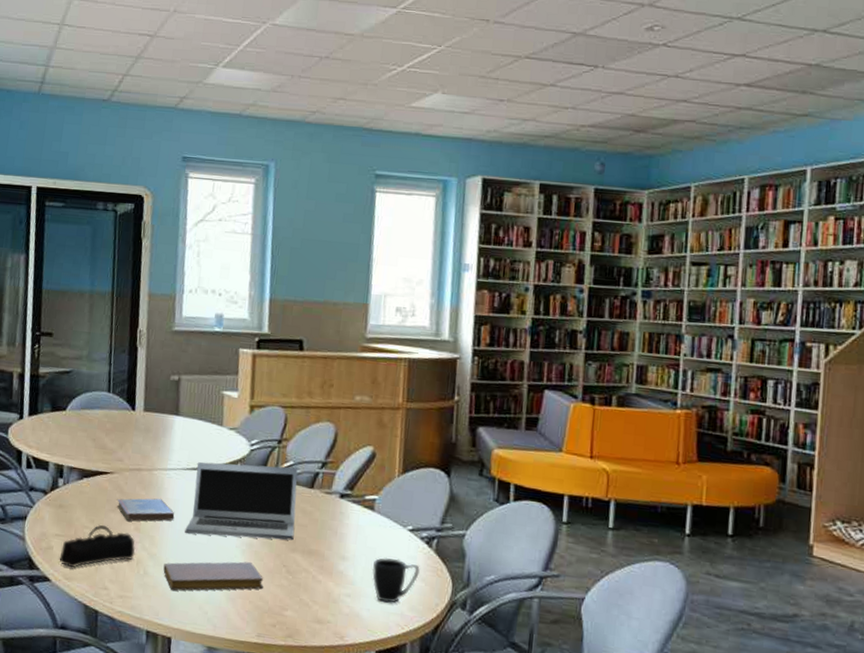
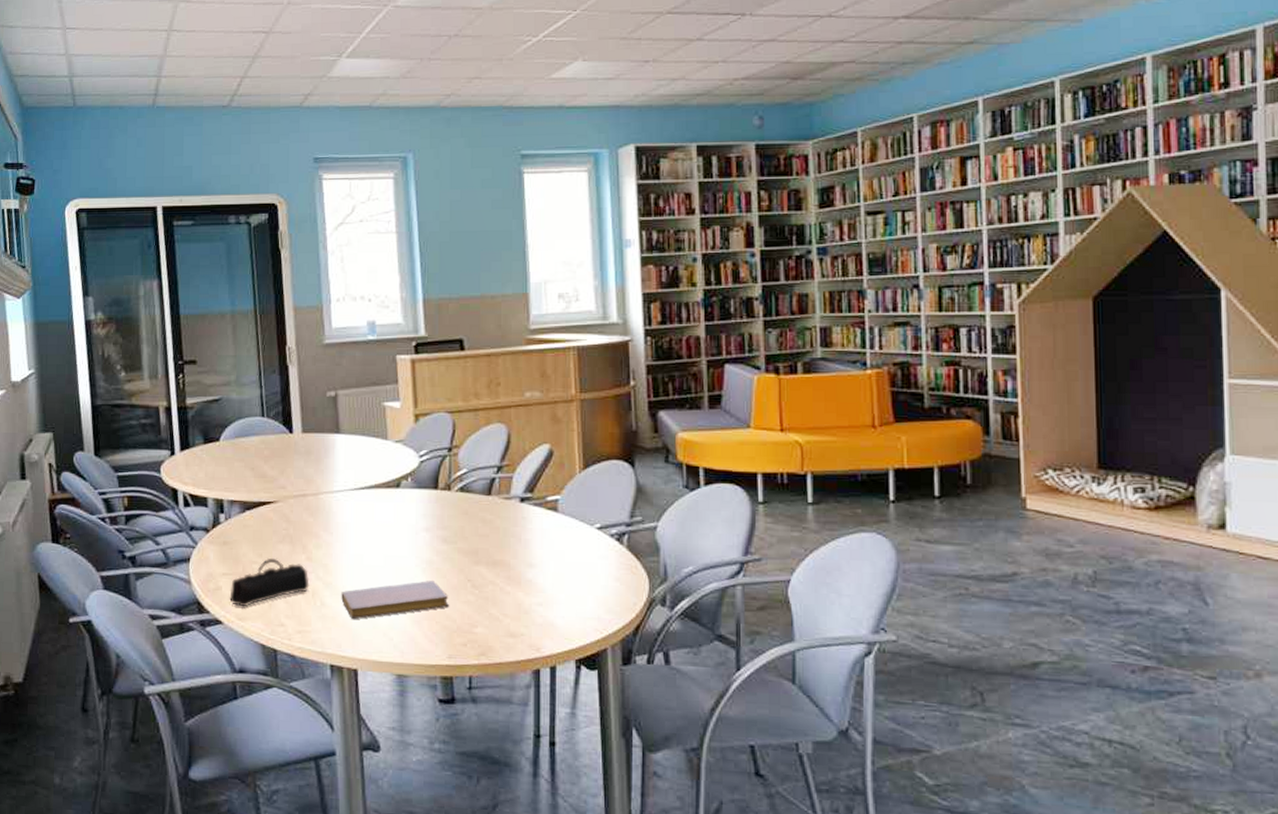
hardcover book: present [117,498,175,522] -> none [284,523,347,551]
laptop: present [185,462,298,541] -> none [360,475,476,558]
mug: present [372,558,420,603] -> none [563,560,613,607]

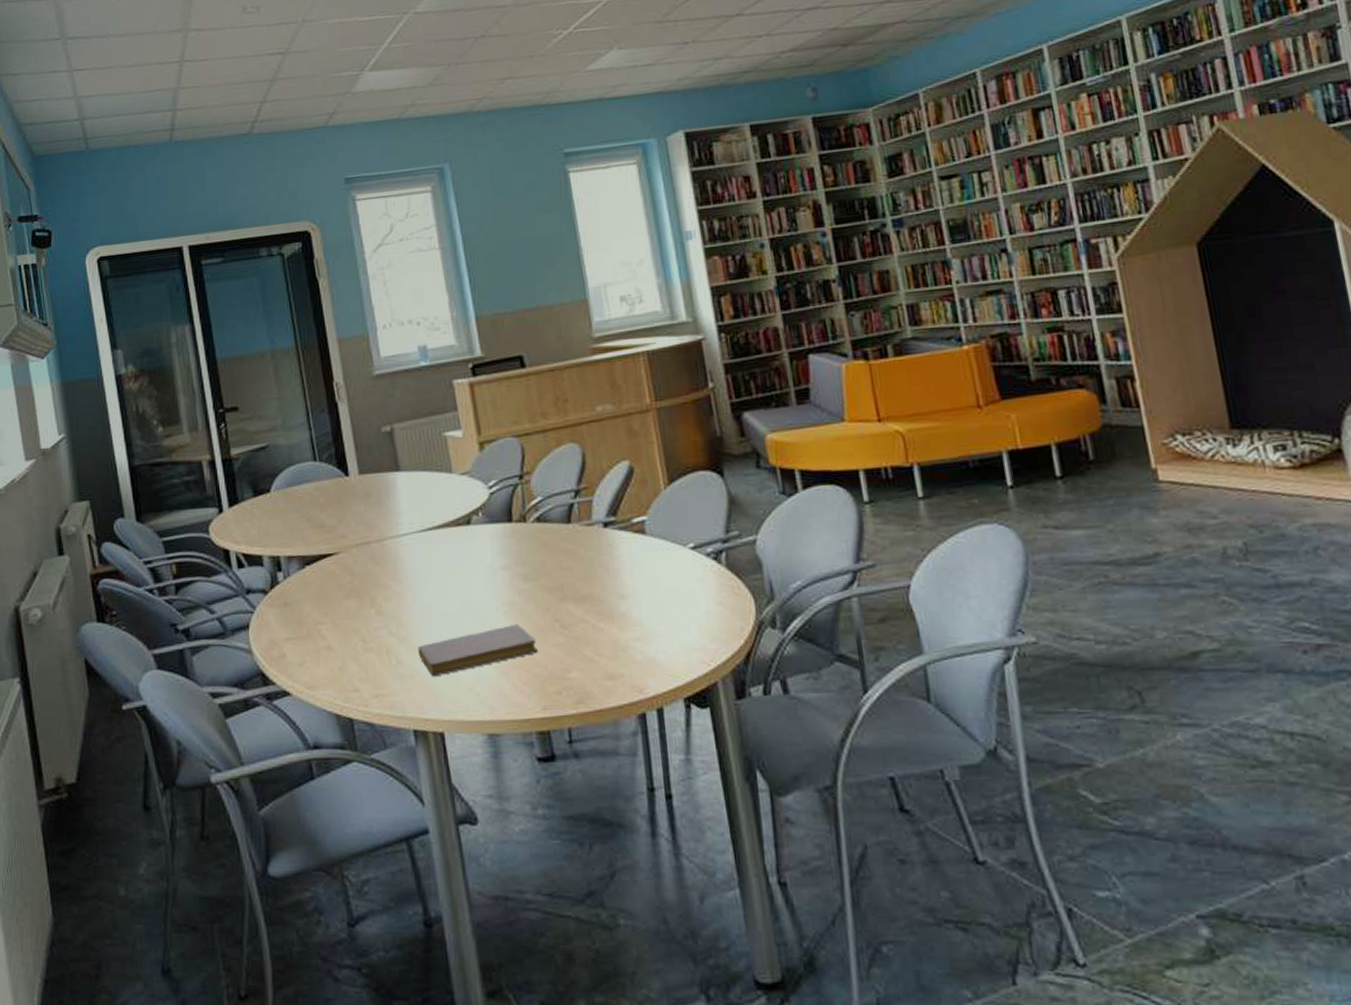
pencil case: present [229,558,310,606] -> none [296,615,382,673]

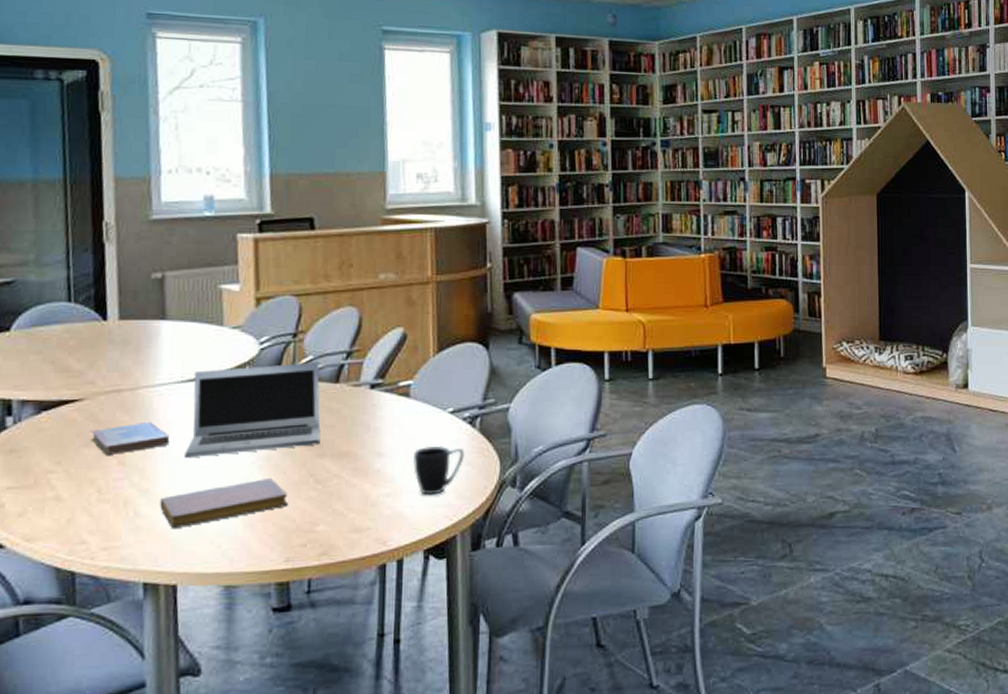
hardcover book: none [349,571,419,605] -> present [91,421,170,455]
laptop: none [432,503,561,607] -> present [185,362,321,459]
mug: none [658,584,714,639] -> present [413,445,465,495]

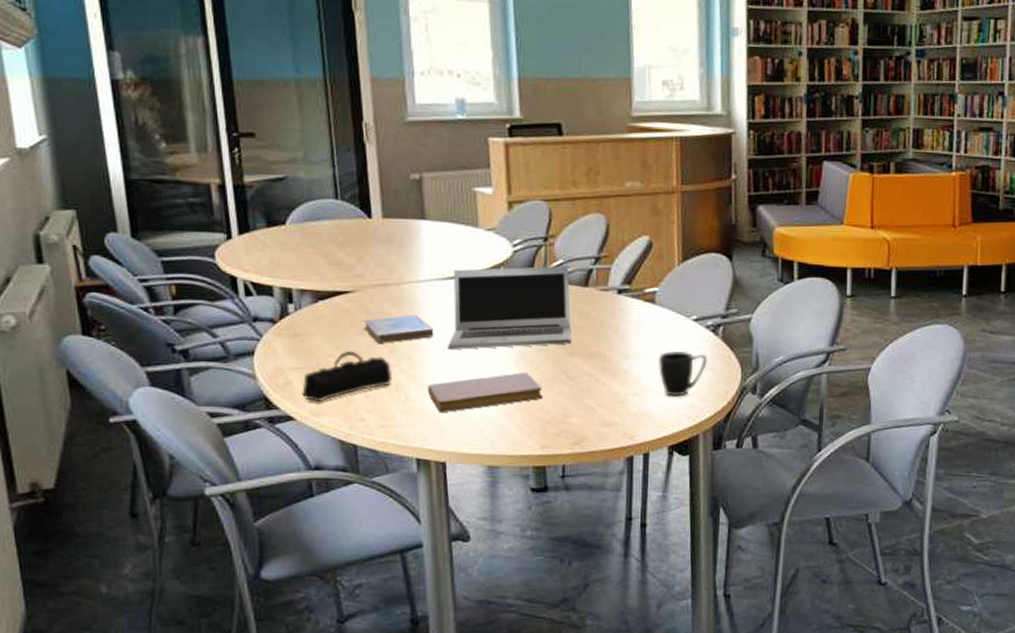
pencil case: none [14,465,121,524] -> present [302,350,393,401]

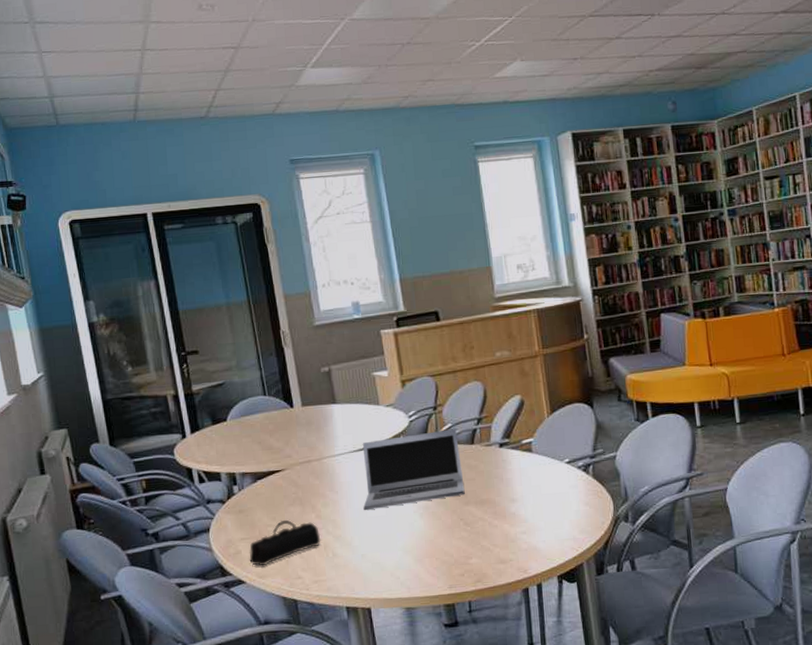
hardcover book: present [363,314,434,343] -> none [293,483,351,511]
notebook: present [428,372,543,412] -> none [350,523,446,565]
mug: present [659,350,707,396] -> none [541,490,583,531]

